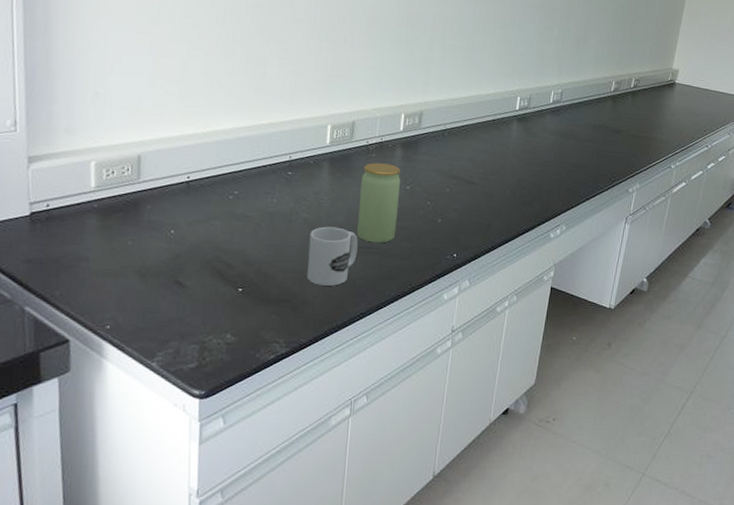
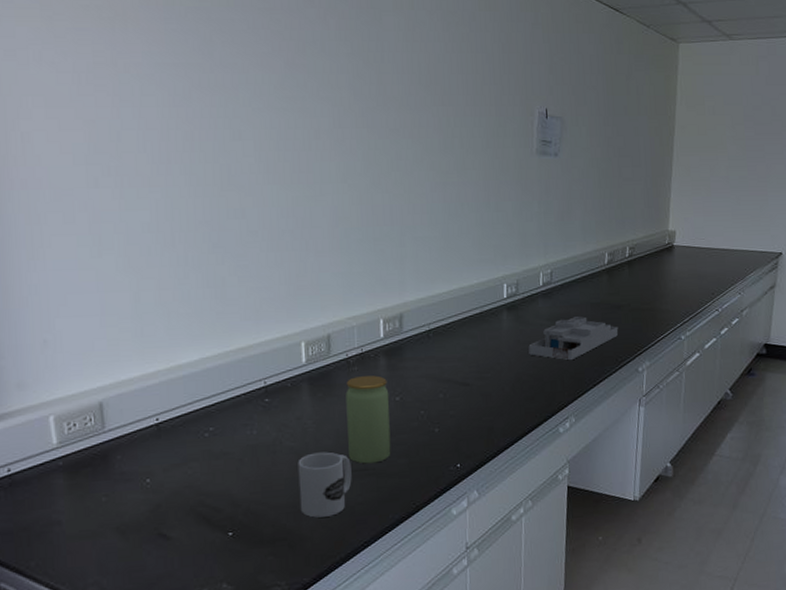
desk organizer: none [532,135,616,174] -> present [528,316,619,361]

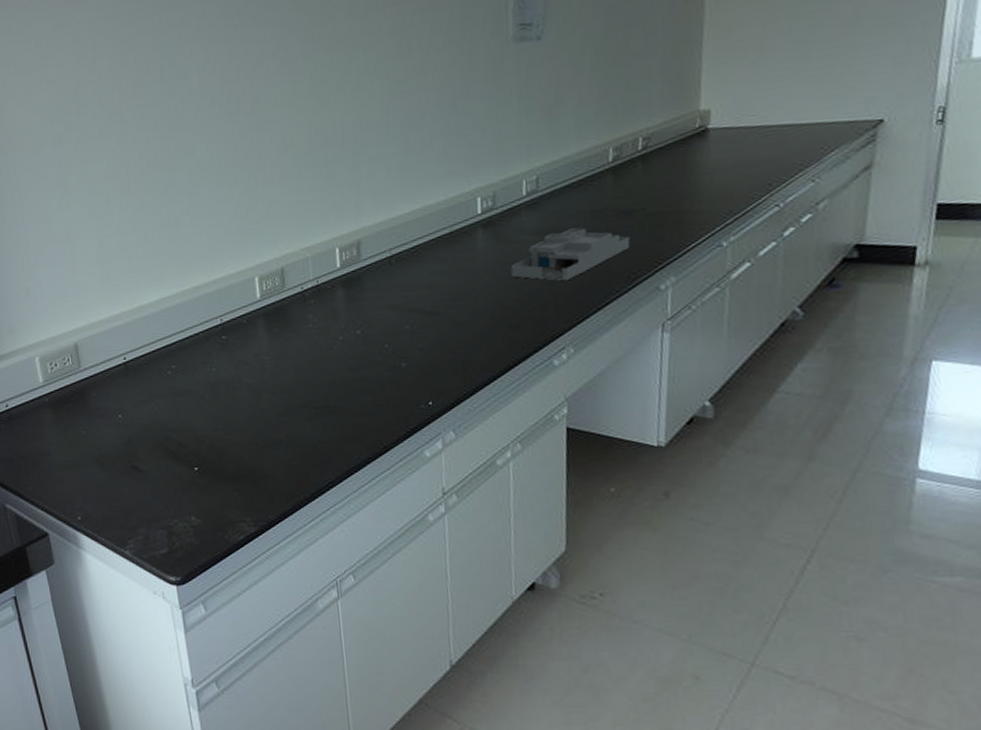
mug: present [298,451,352,518] -> none [257,388,314,456]
jar: present [345,375,391,464] -> none [302,308,354,401]

